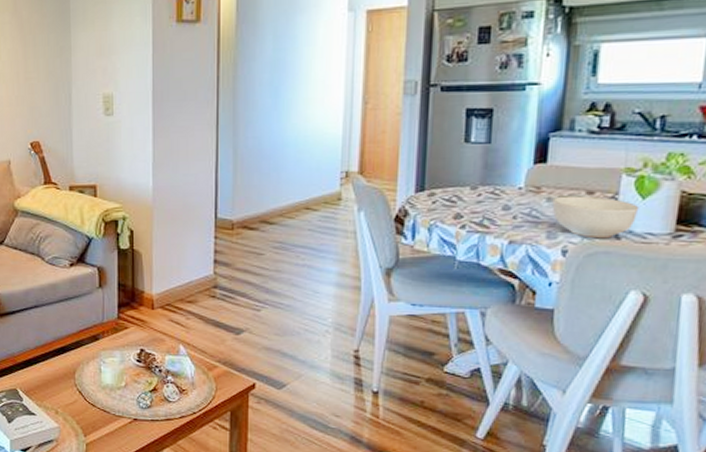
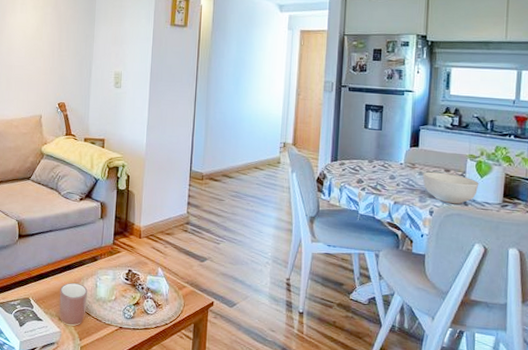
mug: none [53,368,90,421] -> present [58,282,88,327]

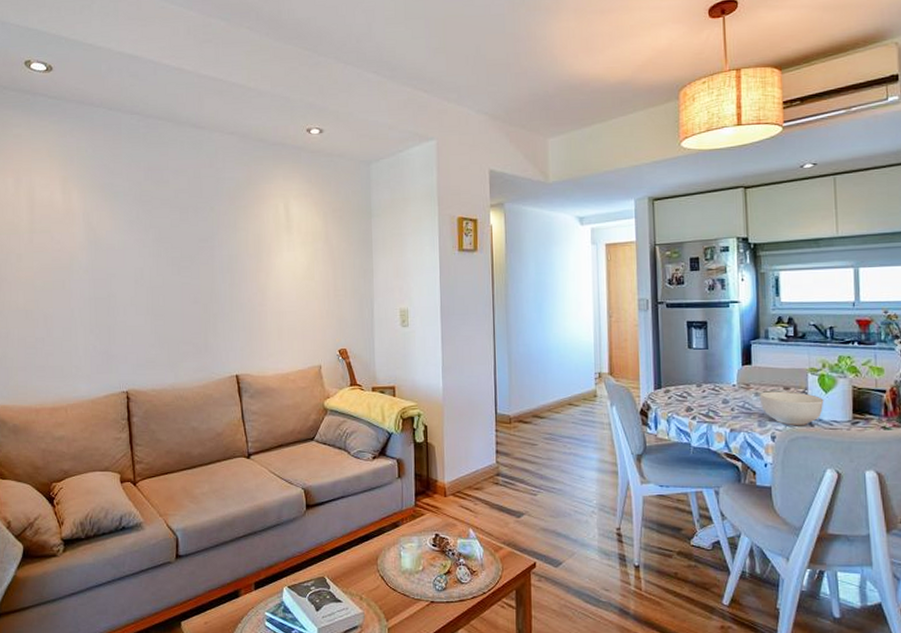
mug: present [58,282,88,327] -> none [358,554,391,606]

